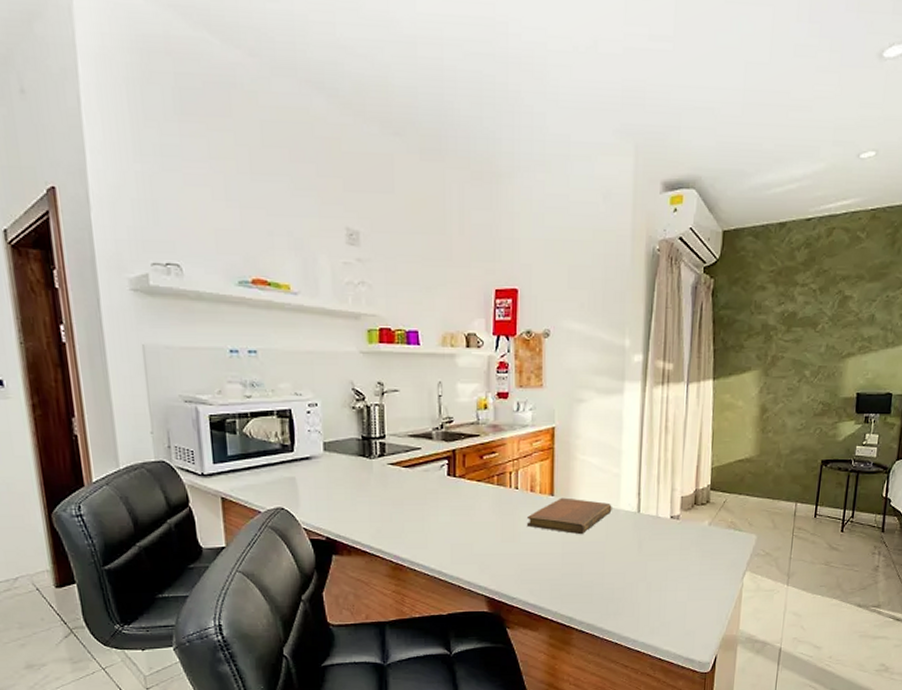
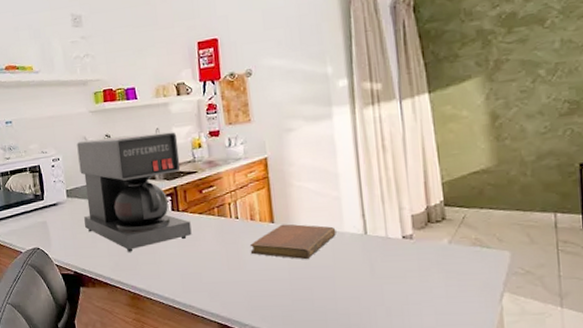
coffee maker: none [341,385,467,518] -> present [77,132,192,252]

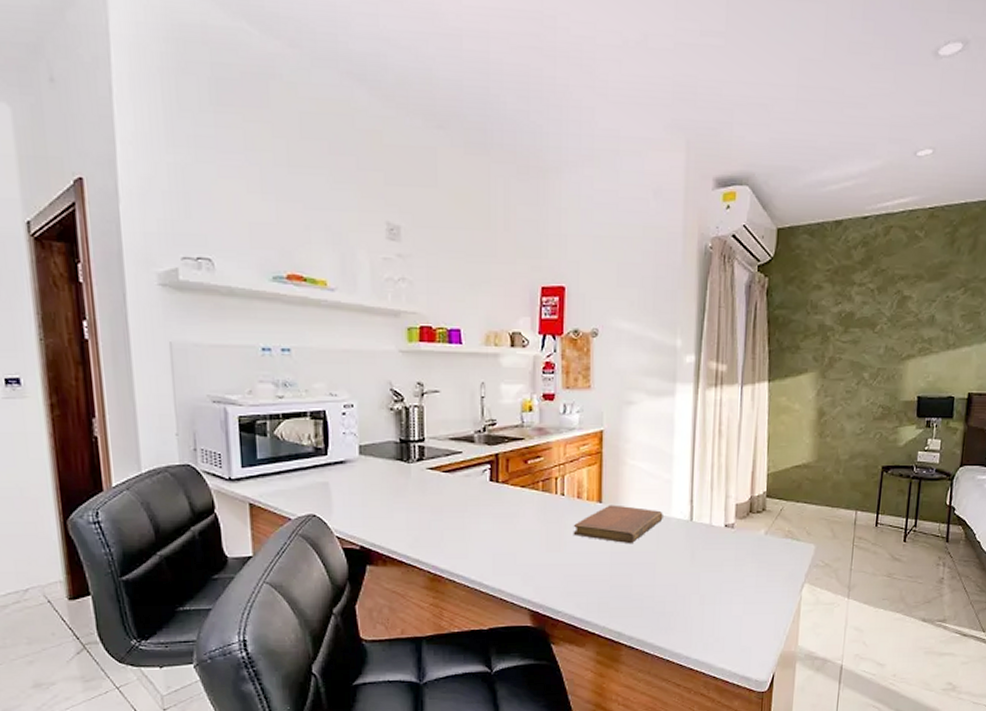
coffee maker: present [77,132,192,252] -> none [379,386,510,526]

